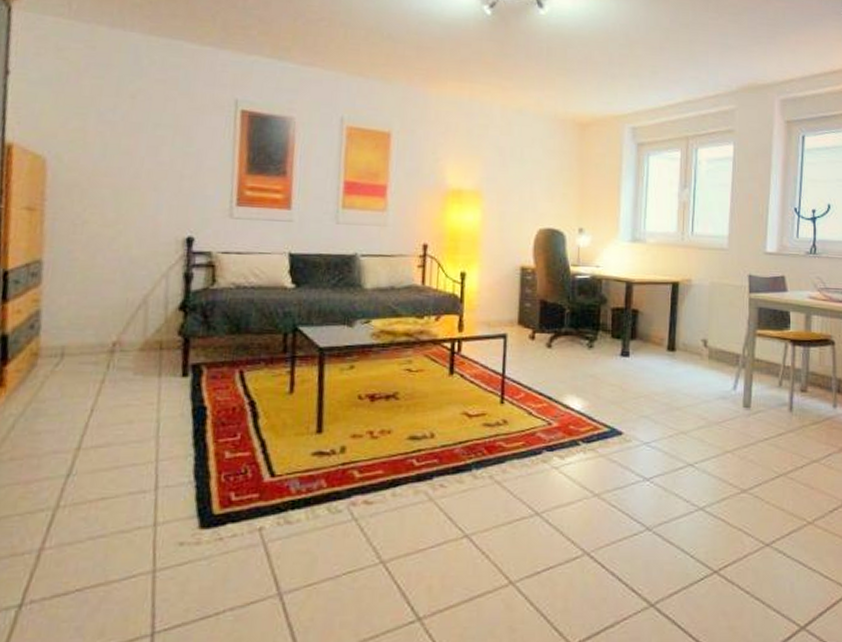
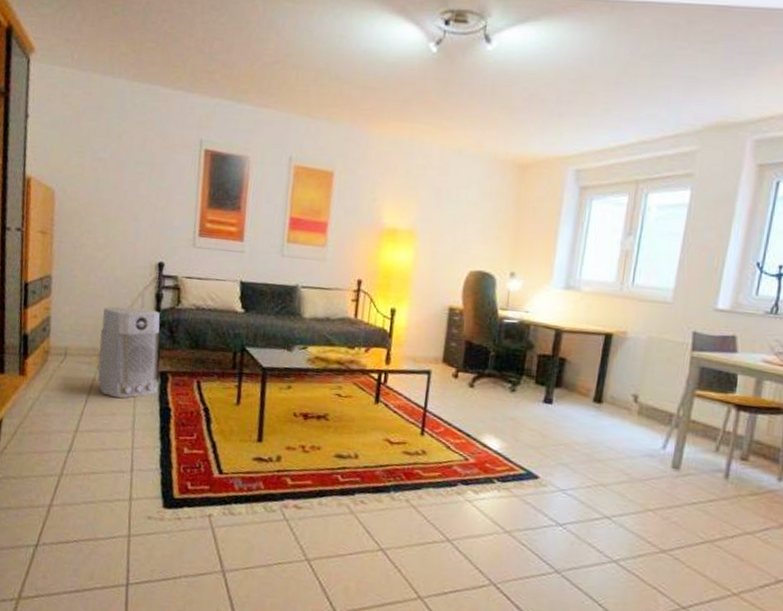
air purifier: none [108,291,190,402] -> present [98,306,160,399]

